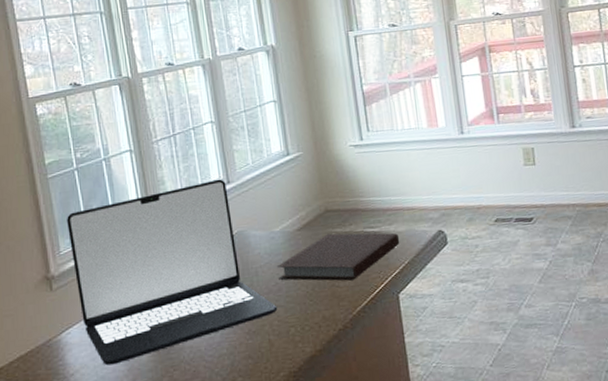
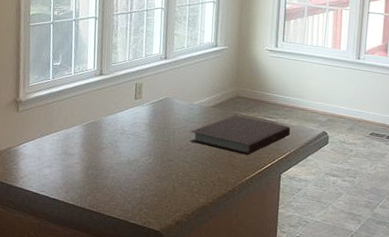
laptop: present [67,179,278,366] -> none [36,53,185,178]

